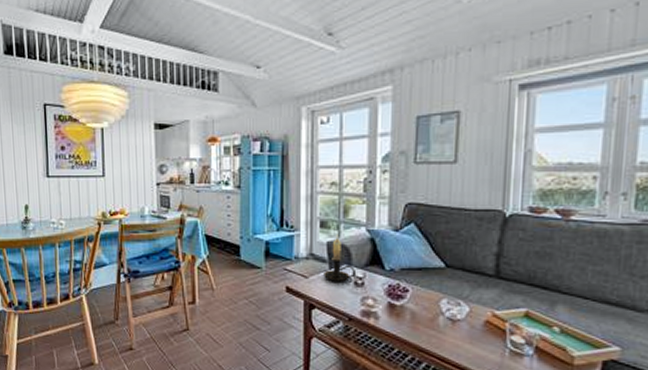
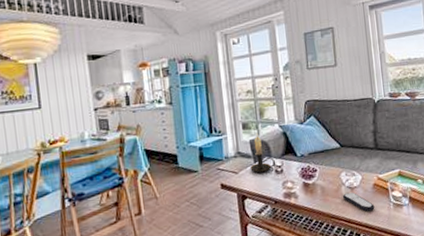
remote control: none [438,325,482,353] -> present [342,192,375,212]

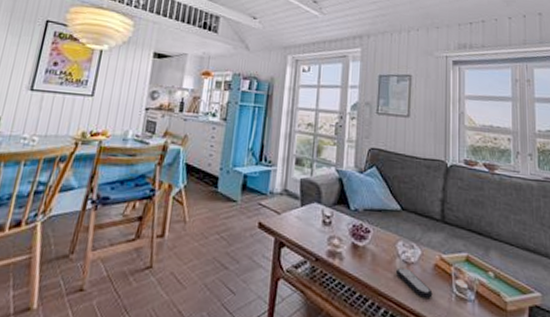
candle holder: present [250,132,276,174] -> none [295,172,325,221]

